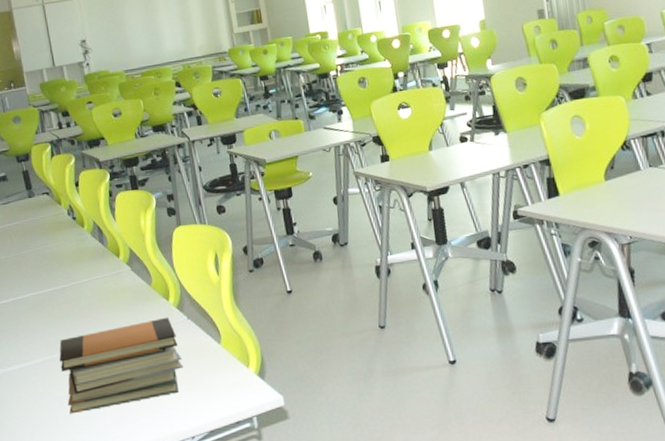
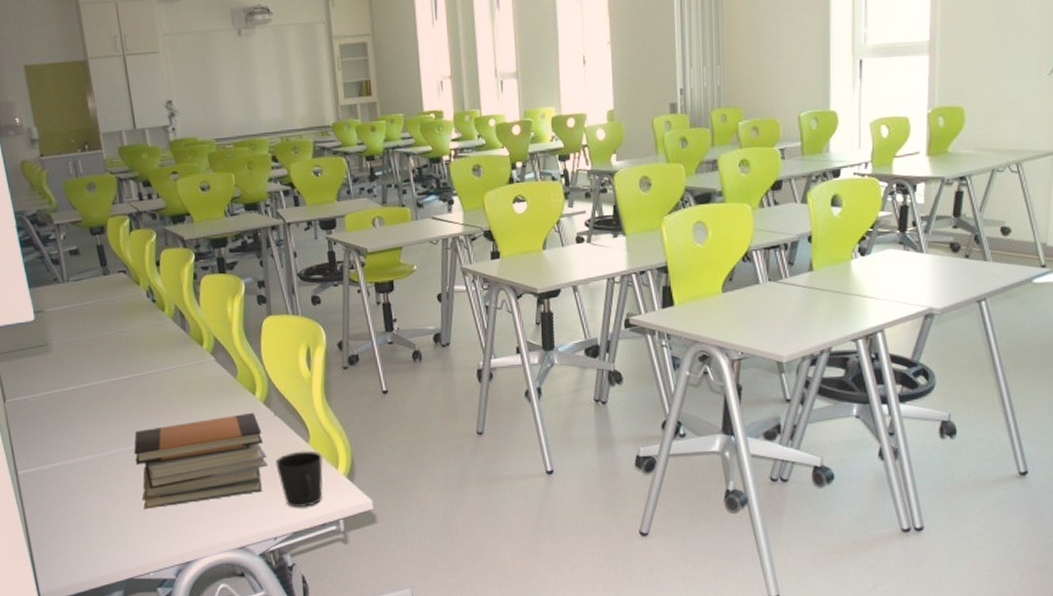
cup: none [190,351,236,407] -> present [275,450,323,508]

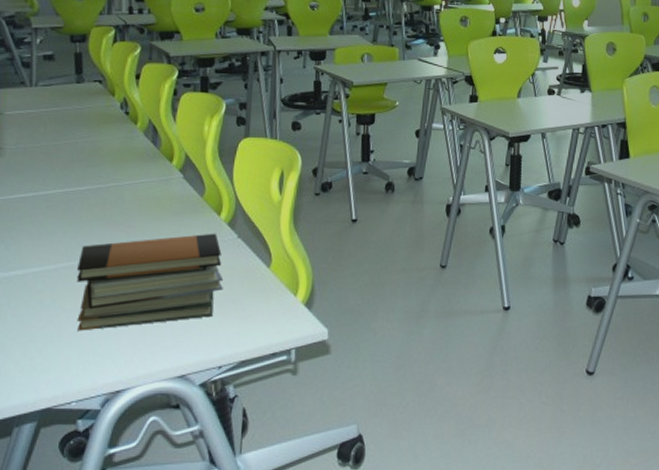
cup: present [275,450,323,508] -> none [231,275,282,336]

